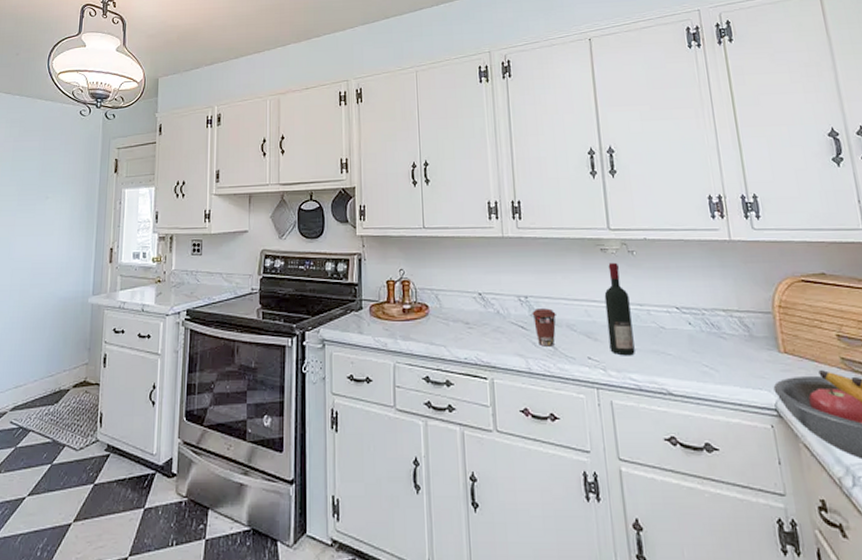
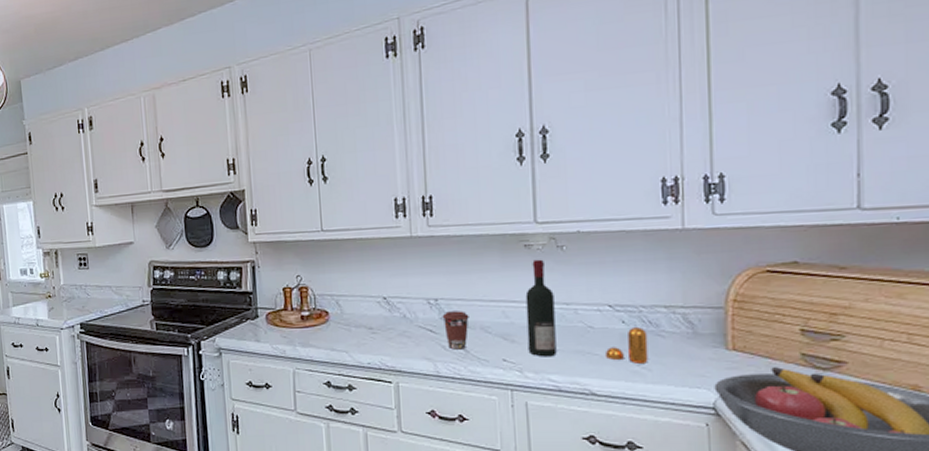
pepper shaker: none [677,329,715,364] -> present [604,327,648,364]

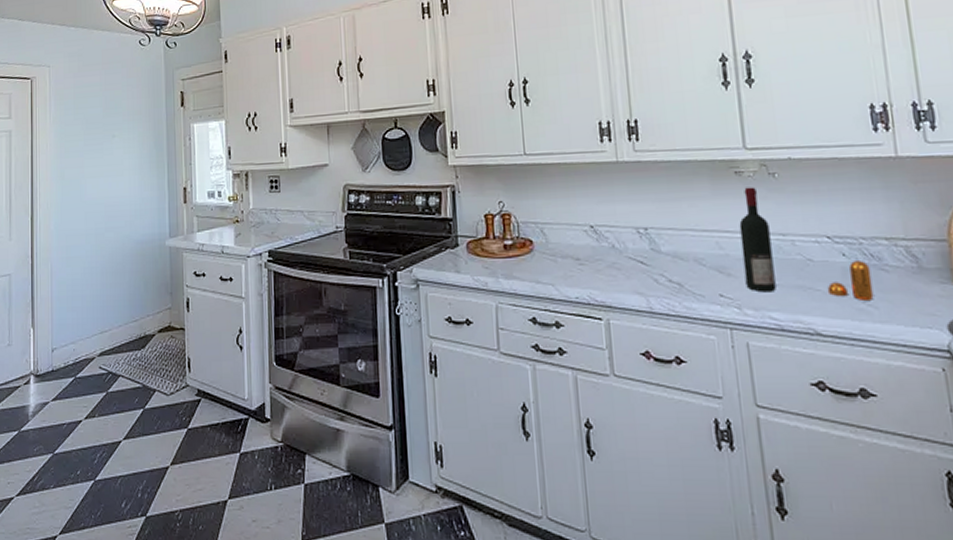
coffee cup: present [442,311,469,350] -> none [653,241,682,284]

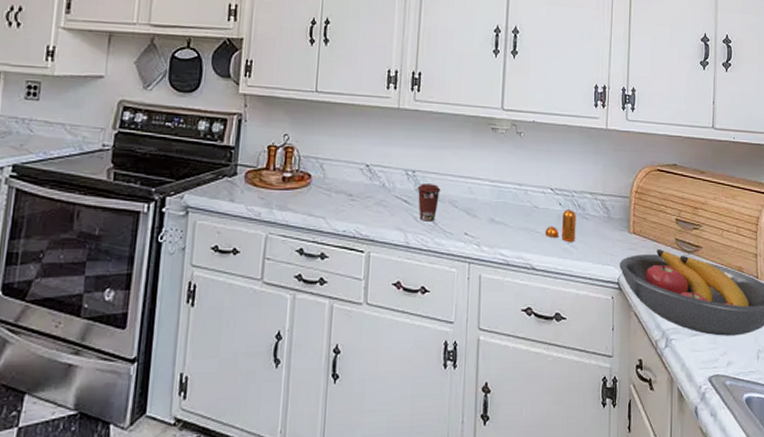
coffee cup: none [653,241,682,284] -> present [417,183,441,222]
wine bottle: present [739,187,776,293] -> none [486,142,511,233]

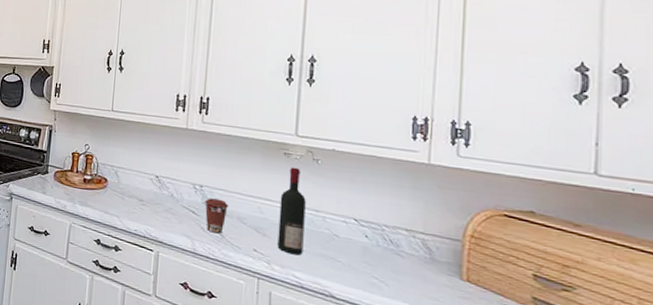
wine bottle: none [486,142,511,233] -> present [277,167,306,256]
pepper shaker: present [544,210,577,242] -> none [346,243,388,278]

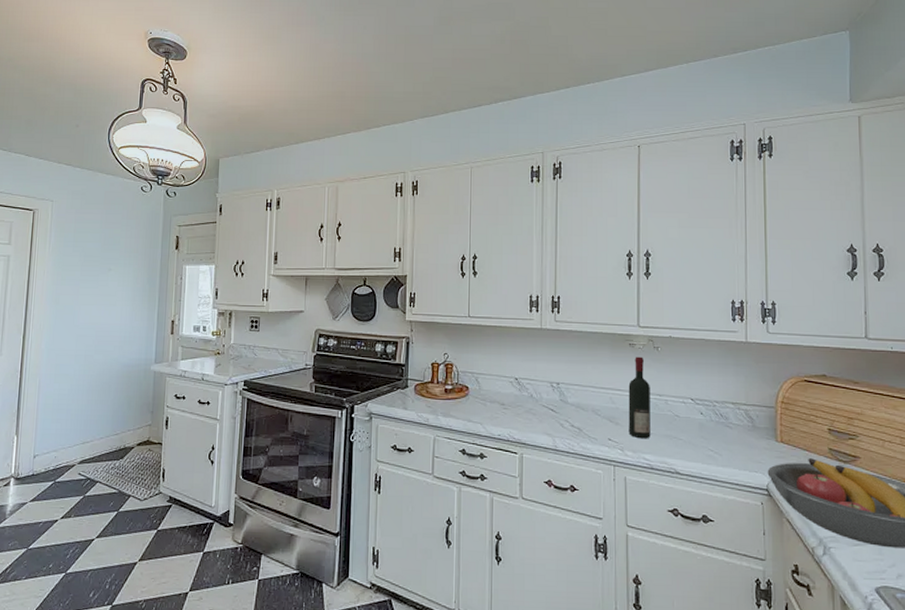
coffee cup: present [204,198,228,234] -> none [562,394,584,428]

